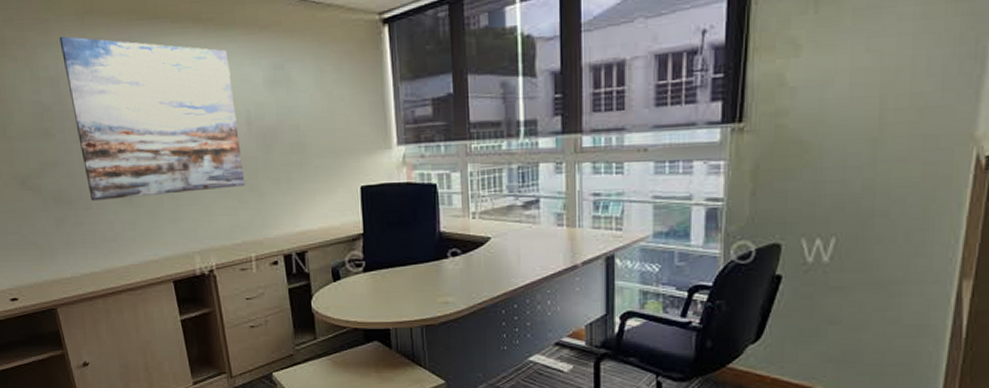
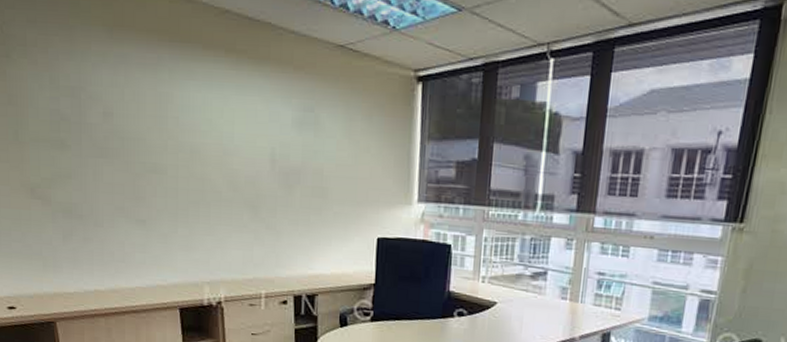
wall art: present [59,36,245,202] -> none [85,46,263,223]

